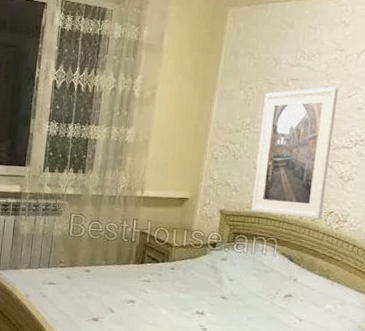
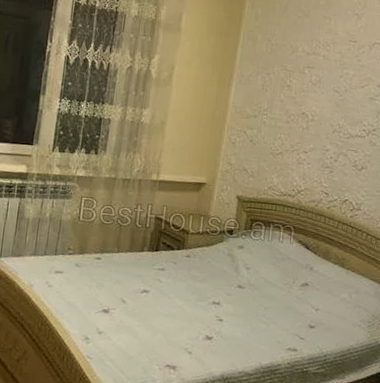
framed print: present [251,87,339,219] -> none [268,76,352,207]

